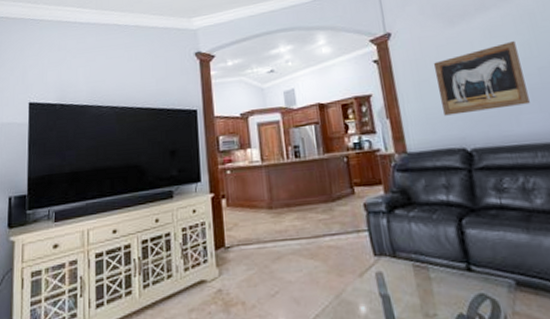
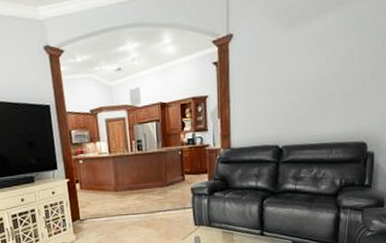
wall art: present [433,40,530,116] -> none [266,47,341,117]

